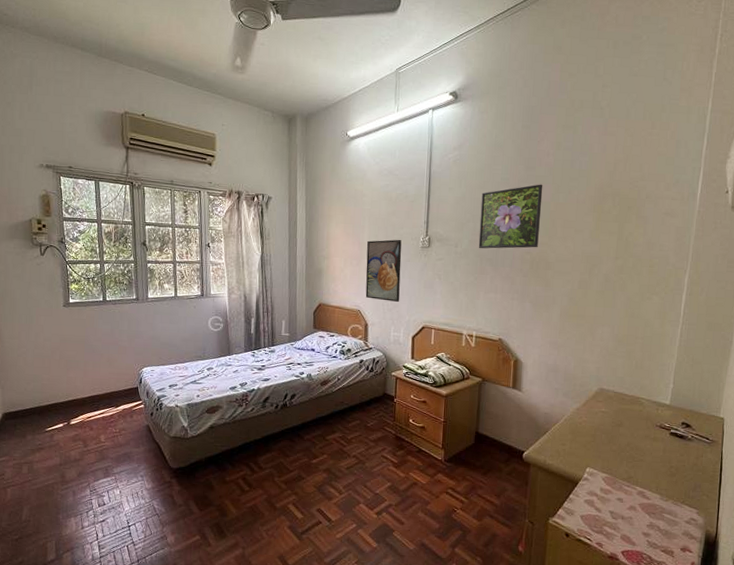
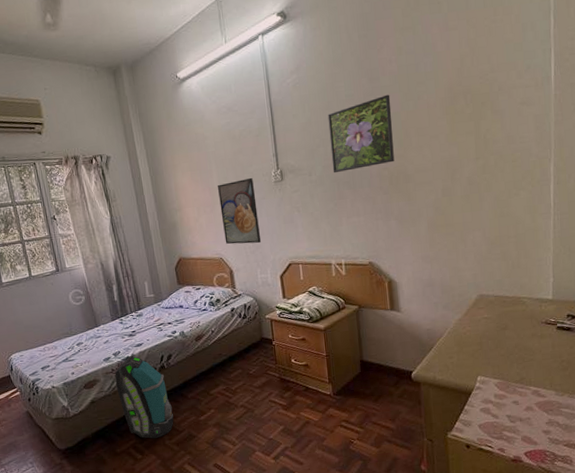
backpack: none [237,388,287,473] -> present [115,355,174,439]

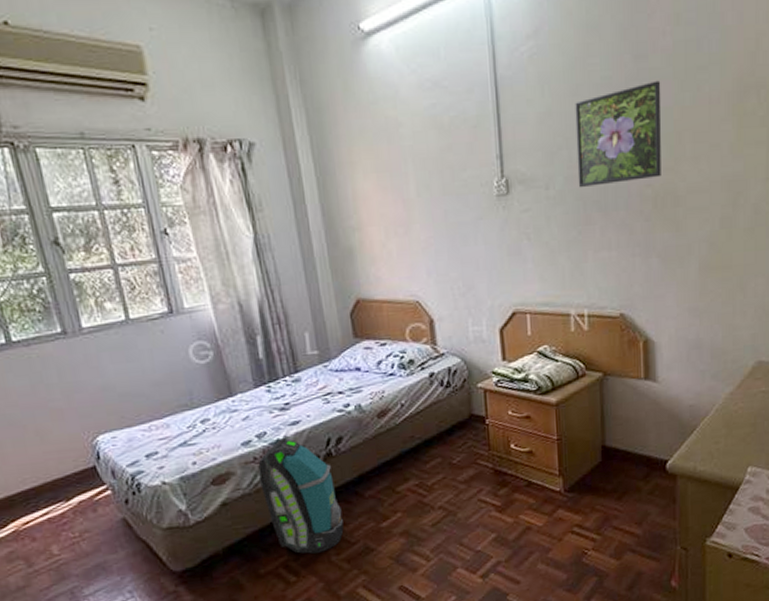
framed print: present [218,177,262,245] -> none [416,187,476,283]

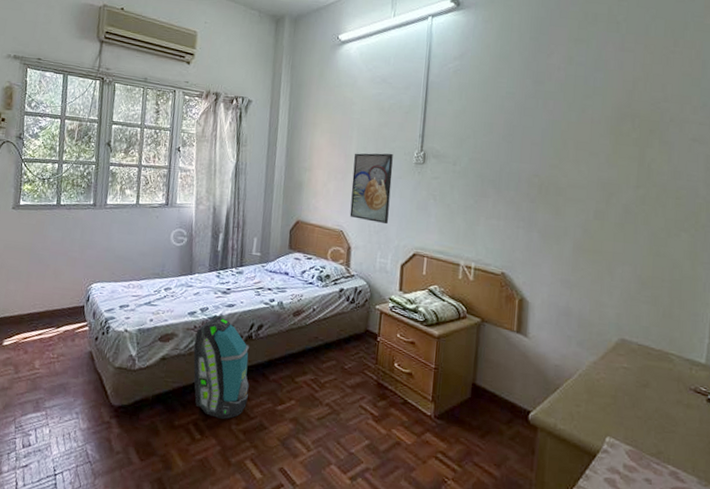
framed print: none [416,187,476,283] -> present [349,153,393,225]
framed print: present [575,80,662,188] -> none [479,100,553,171]

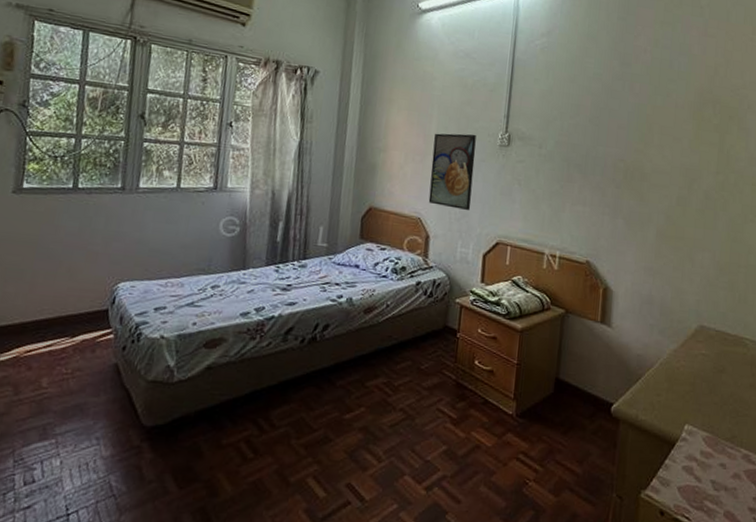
backpack: present [193,315,249,419] -> none [246,315,313,433]

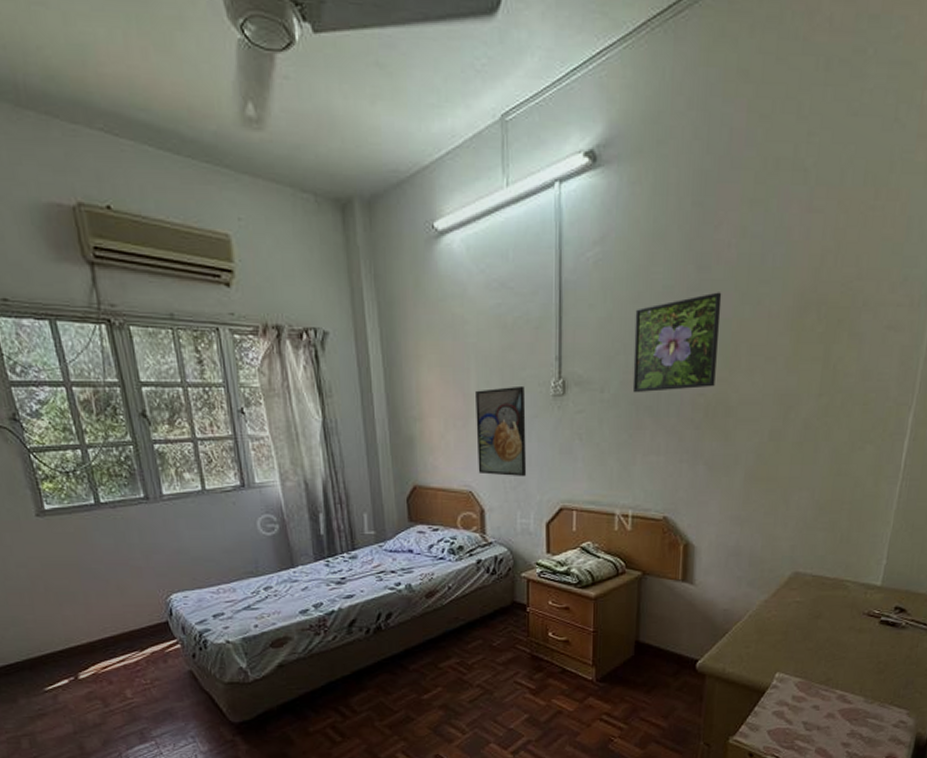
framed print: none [565,83,640,156] -> present [632,292,722,393]

